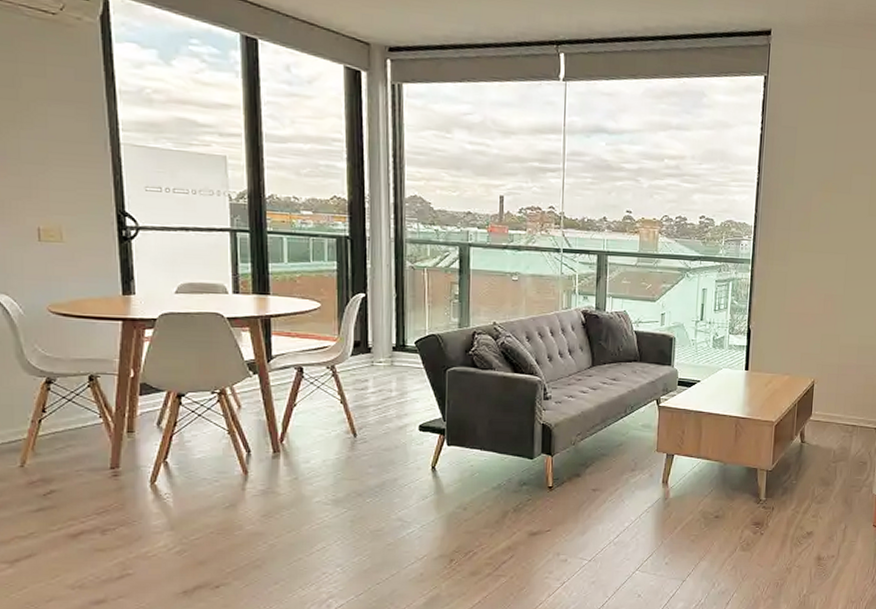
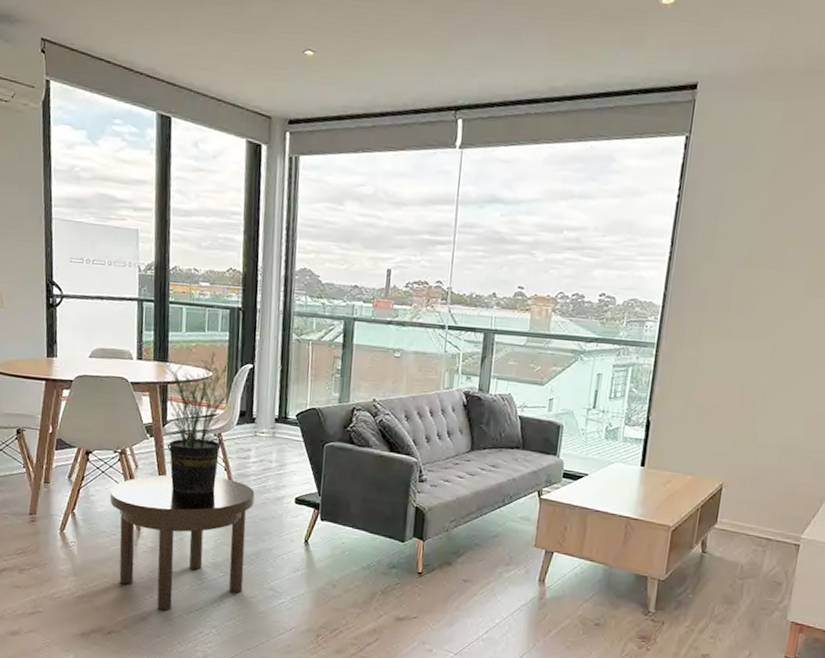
side table: none [210,411,375,555] -> present [110,474,255,610]
potted plant: none [255,282,354,431] -> present [156,351,242,495]

